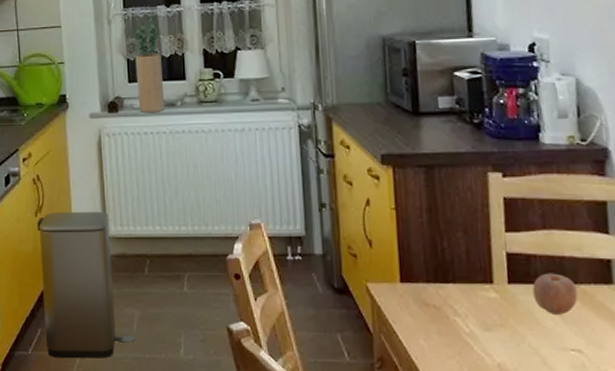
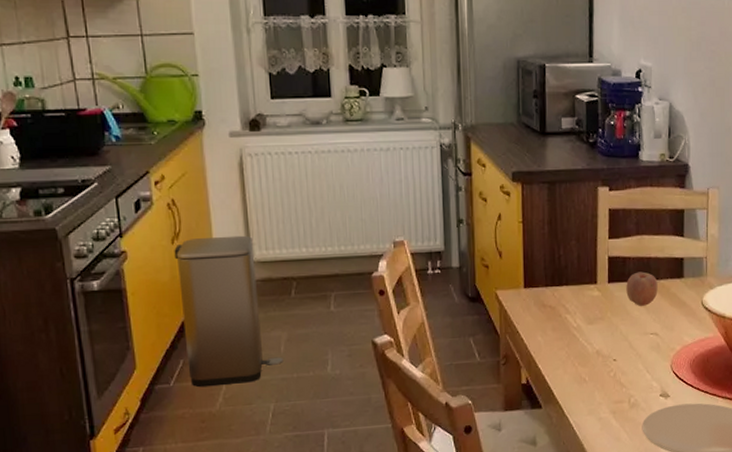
vase: present [135,13,165,114] -> none [277,24,310,132]

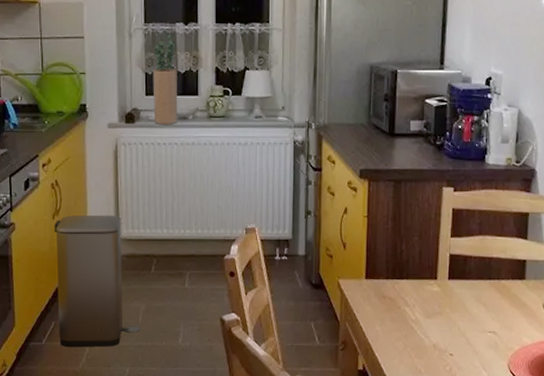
vase: none [277,24,310,132] -> present [153,30,178,126]
fruit: present [626,271,658,306] -> none [466,271,498,304]

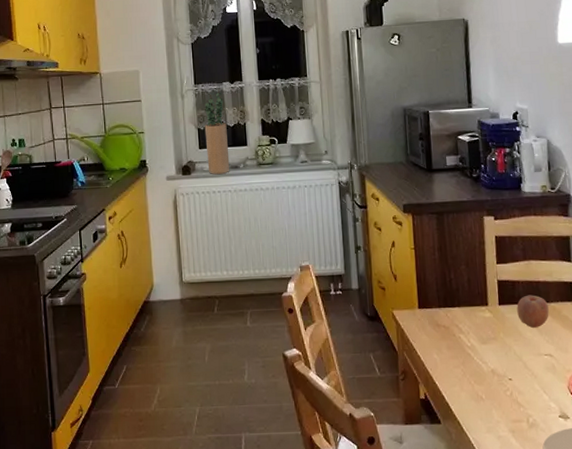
pedal bin: present [54,215,140,347] -> none [122,260,207,389]
fruit: none [466,271,498,304] -> present [517,295,549,328]

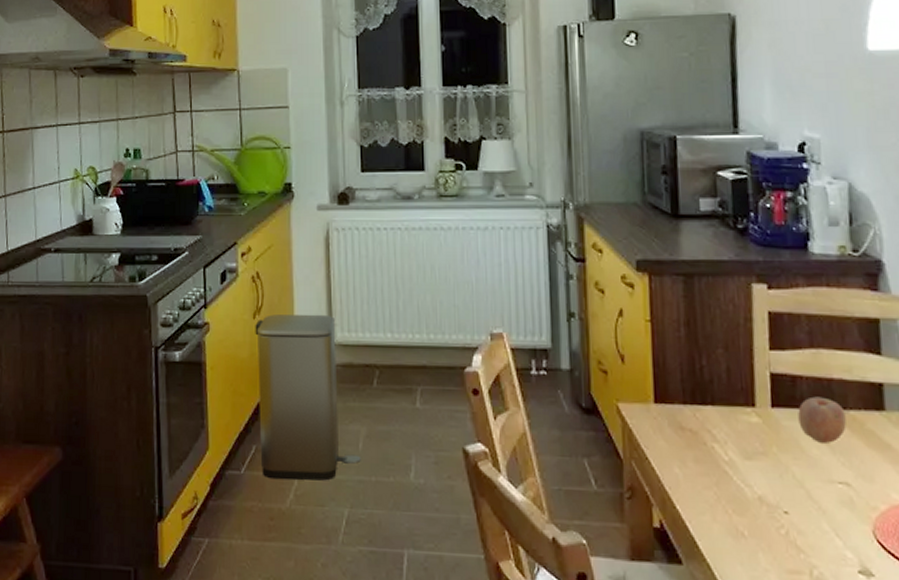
pedal bin: none [122,260,207,389] -> present [255,314,361,481]
vase: present [204,89,230,175] -> none [369,96,401,207]

